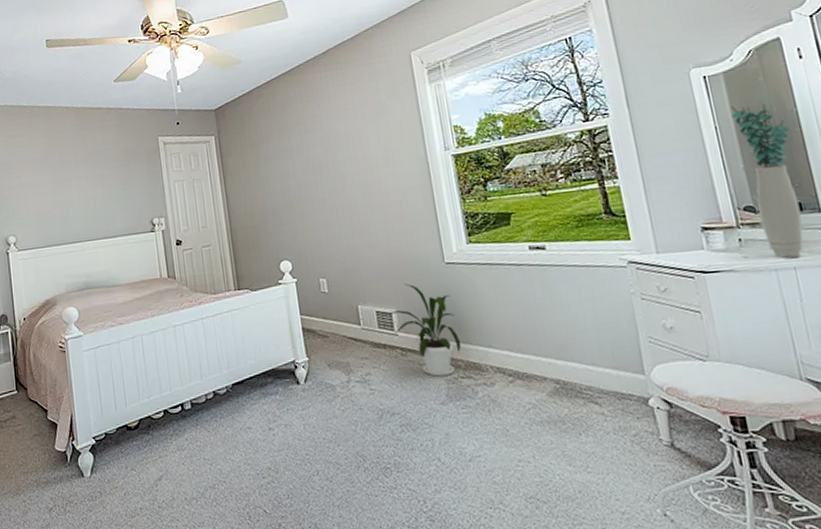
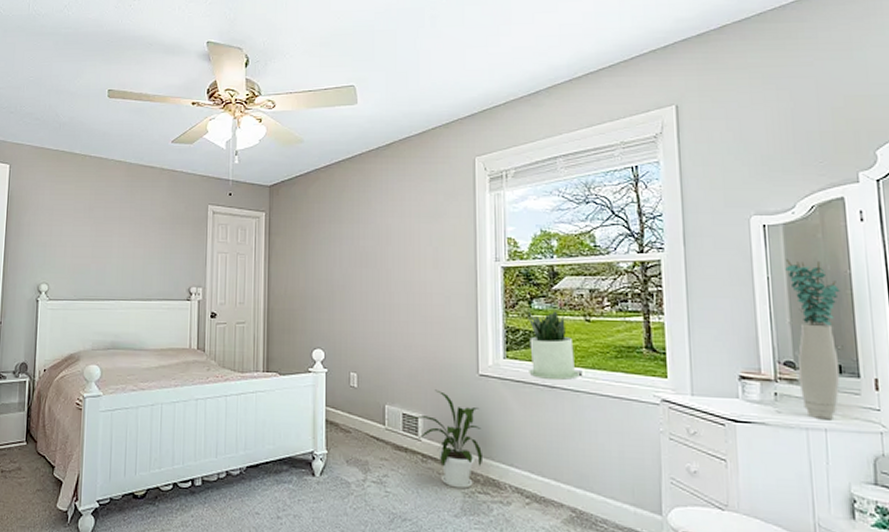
planter: none [484,189,544,259] -> present [527,310,580,381]

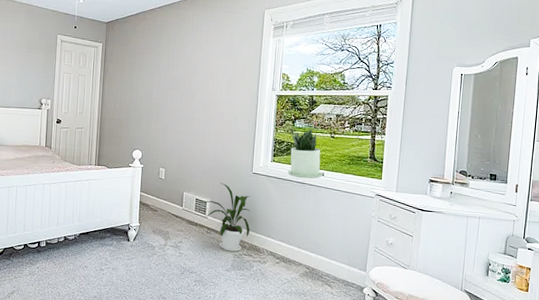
vase: present [785,258,841,420] -> none [467,99,505,211]

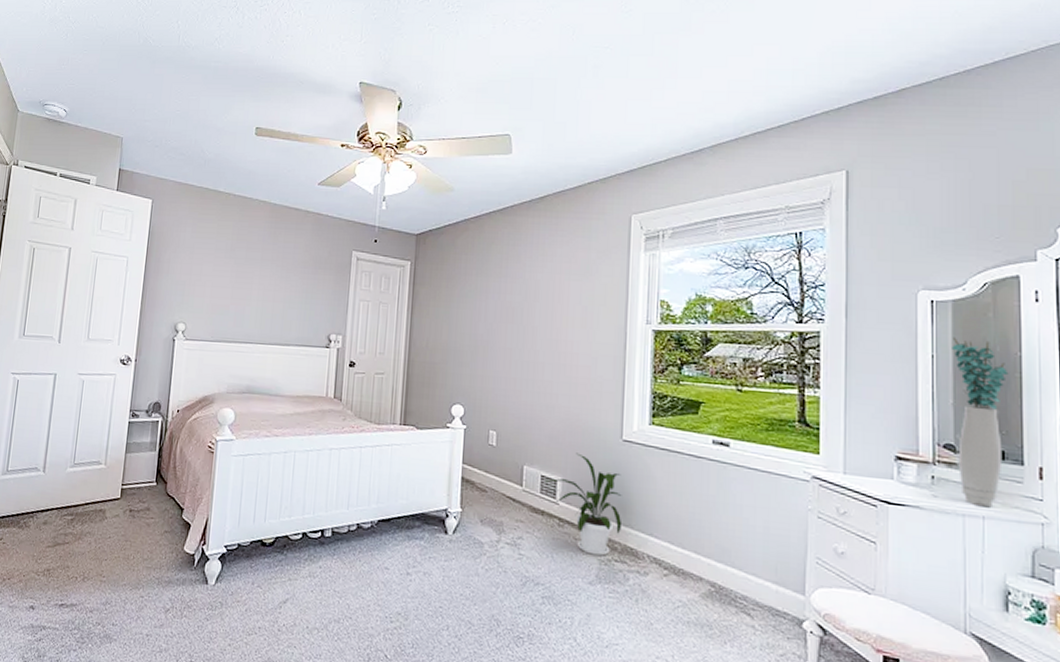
planter: present [288,128,323,179] -> none [675,377,728,451]
vase: none [467,99,505,211] -> present [952,337,1009,508]

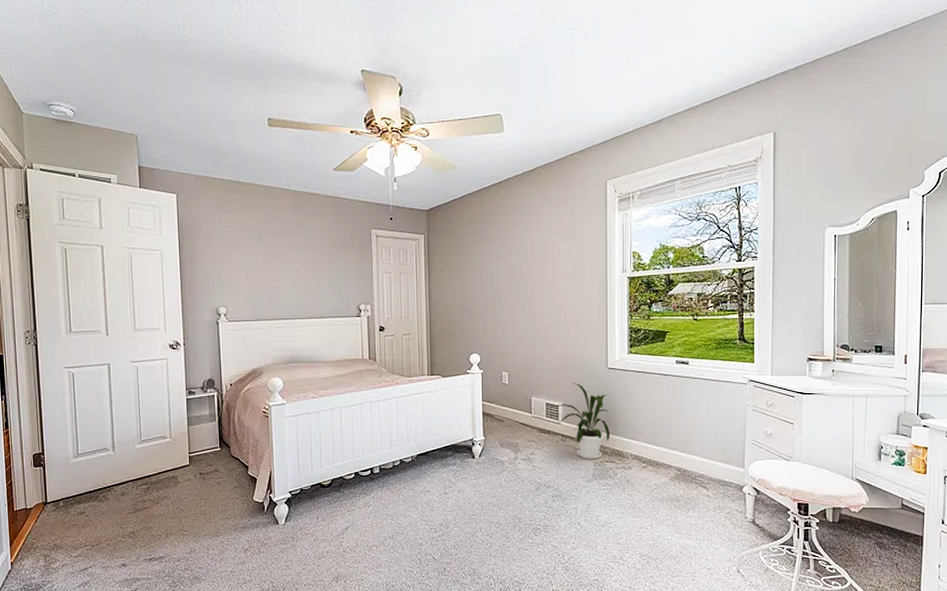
vase: present [952,337,1009,508] -> none [848,262,887,389]

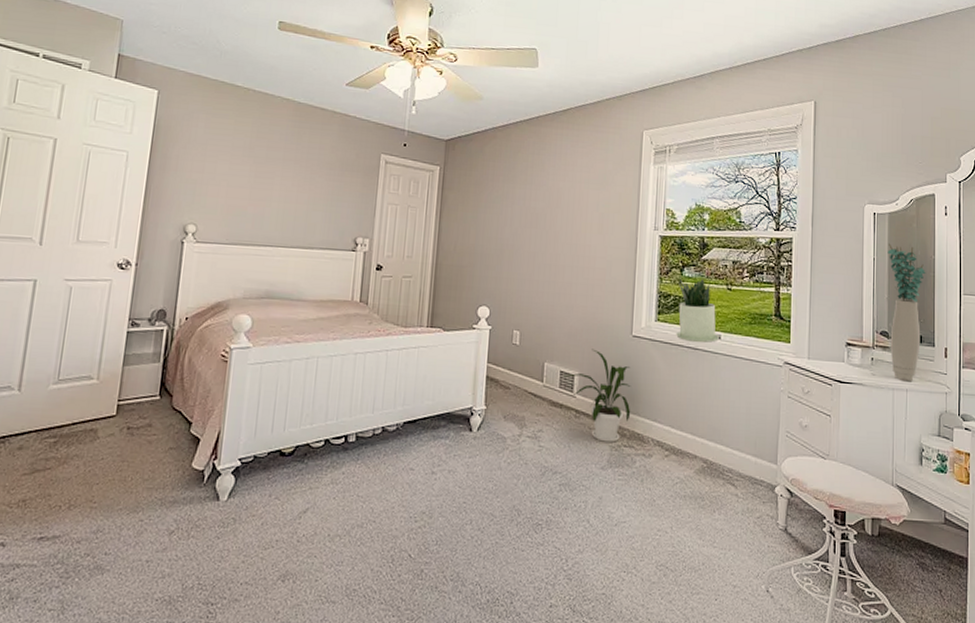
planter: none [647,312,687,370] -> present [676,278,719,343]
vase: none [848,262,887,389] -> present [887,243,926,382]

